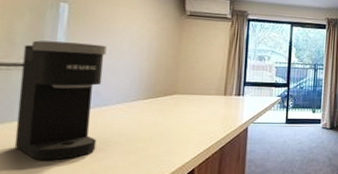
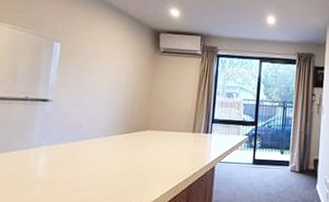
coffee maker: present [14,40,107,161] -> none [12,77,90,190]

